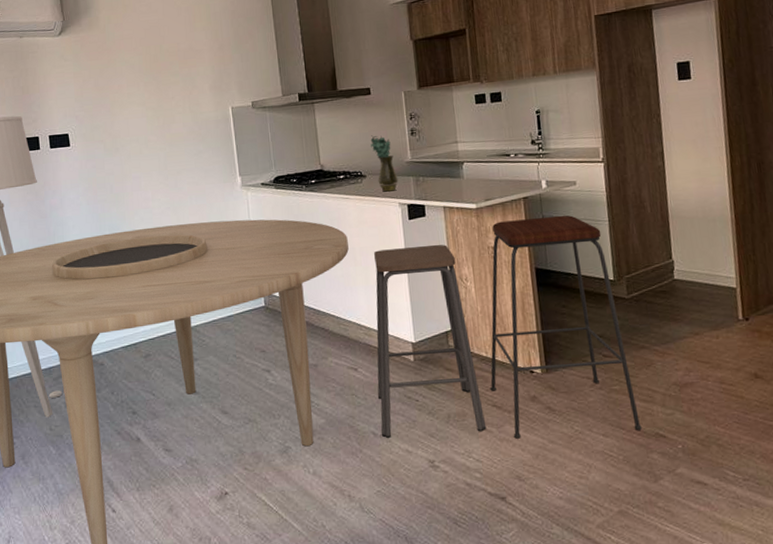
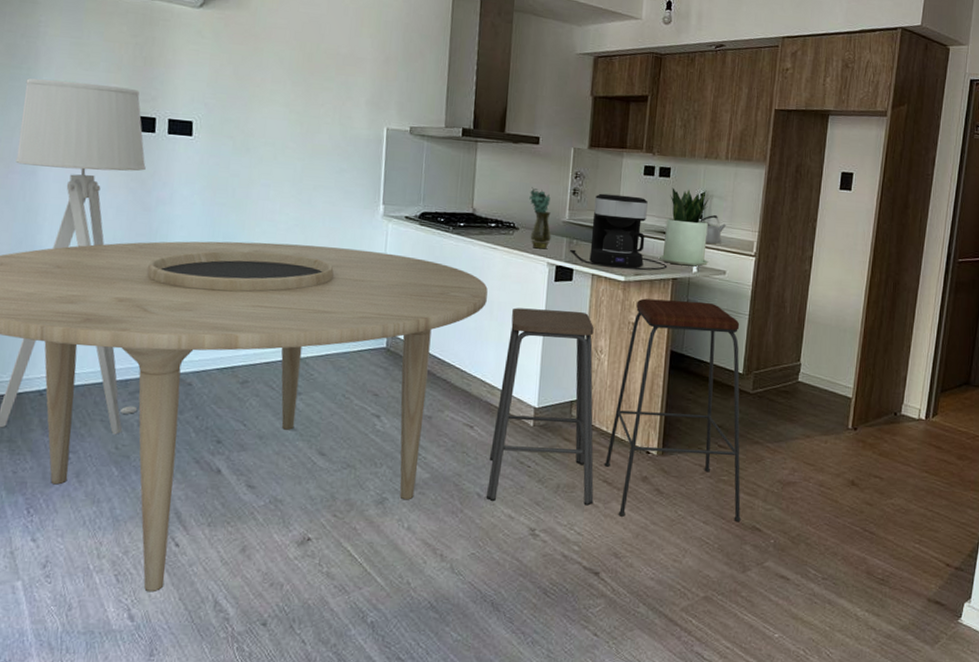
coffee maker: none [417,125,516,199] -> present [569,193,668,271]
planter: none [505,107,557,184] -> present [658,187,711,267]
kettle: none [540,129,568,157] -> present [700,215,727,244]

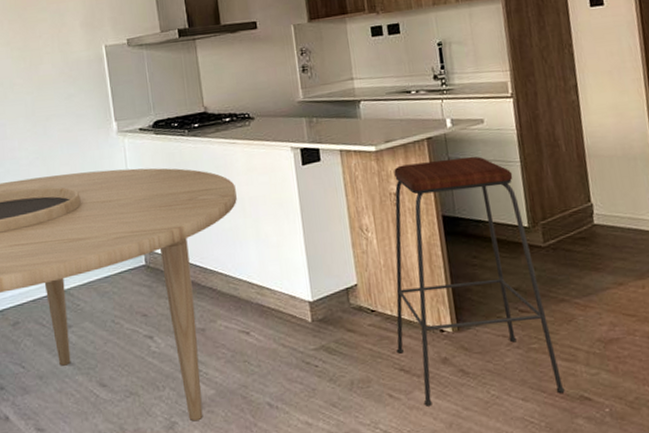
bar stool: present [486,307,594,506] -> none [265,191,394,410]
vase: present [529,187,552,249] -> none [258,73,290,135]
coffee maker: present [569,193,668,271] -> none [310,60,419,141]
planter: present [658,187,711,267] -> none [404,38,463,124]
kettle: present [700,215,727,244] -> none [442,62,474,94]

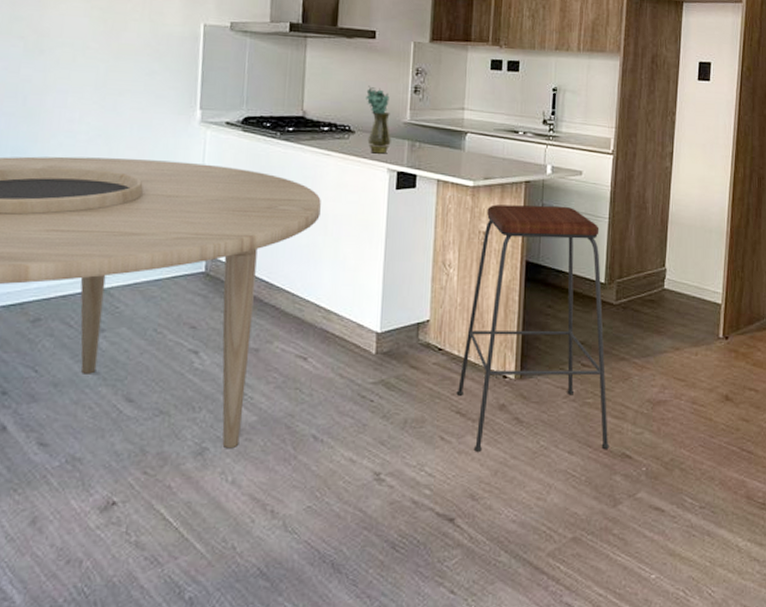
vase: none [258,73,290,135] -> present [366,86,391,154]

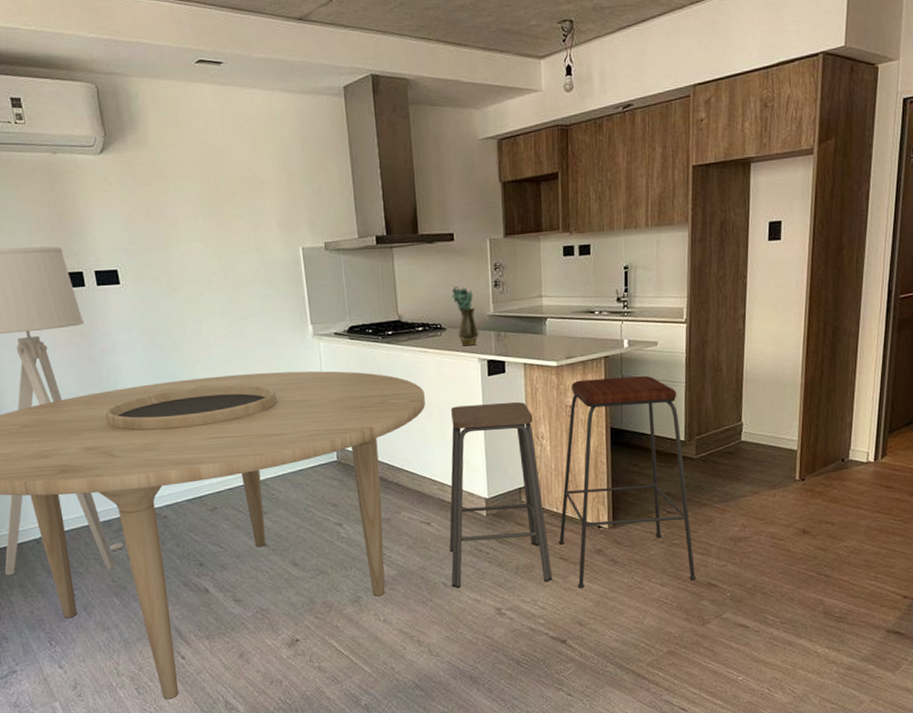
bar stool: none [323,220,446,445] -> present [449,401,553,589]

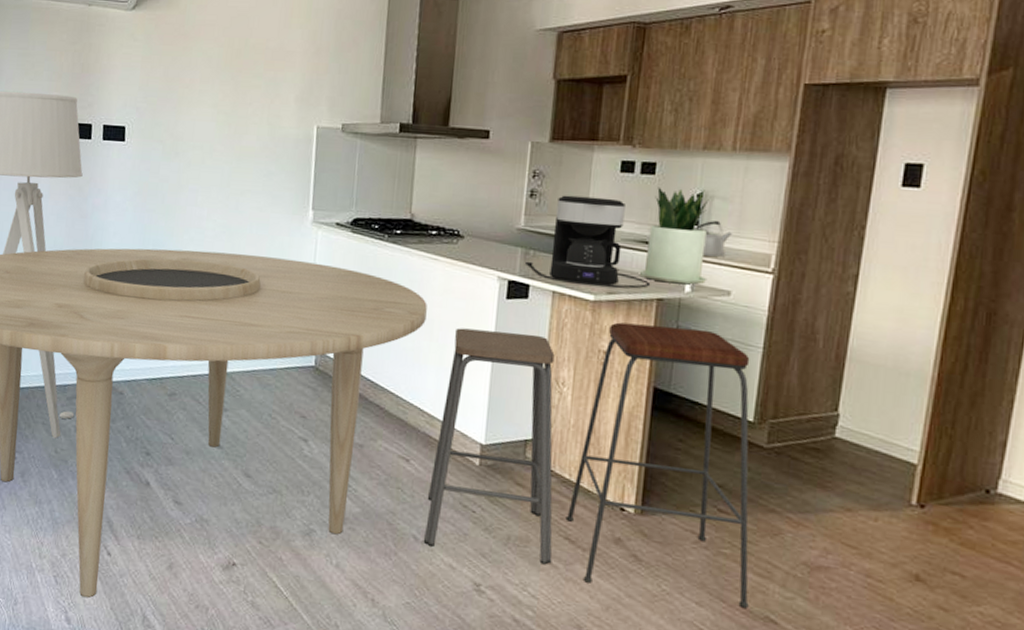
vase: present [452,285,479,346] -> none [477,189,503,261]
coffee maker: none [498,279,598,355] -> present [524,195,651,289]
planter: none [588,262,640,343] -> present [639,187,711,285]
kettle: none [626,287,654,316] -> present [695,221,733,257]

